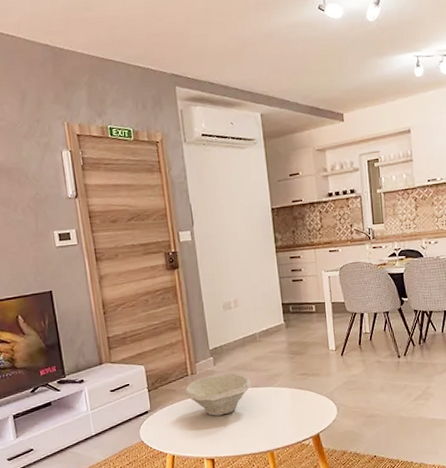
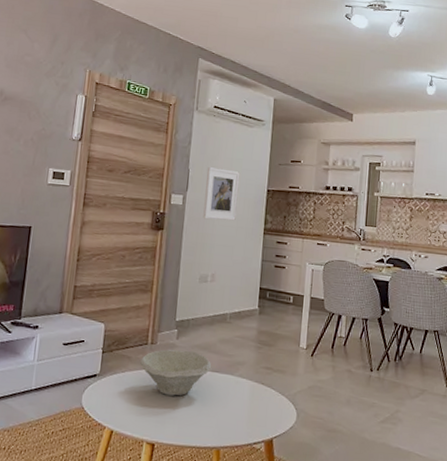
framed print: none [208,196,246,250] -> present [203,167,239,221]

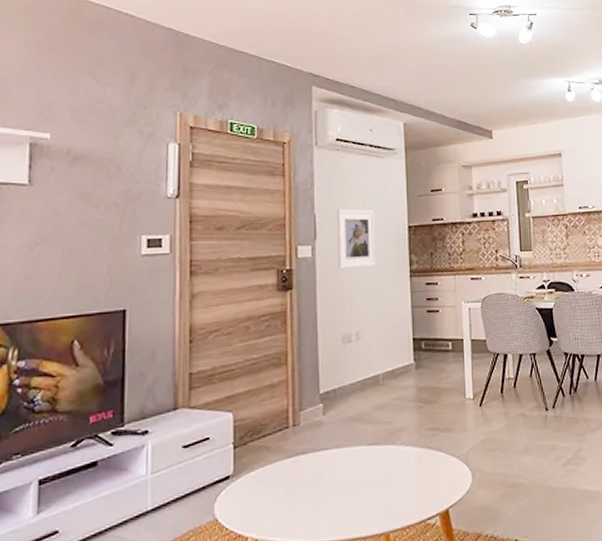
bowl: present [139,349,212,396] -> none [281,425,369,484]

